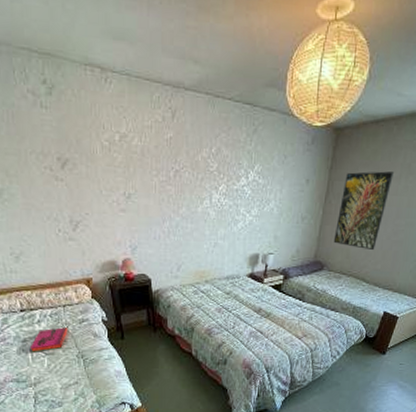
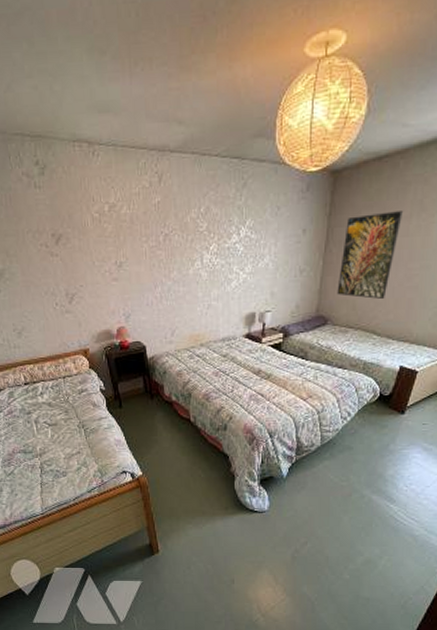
hardback book: present [31,327,68,352] -> none [35,398,69,424]

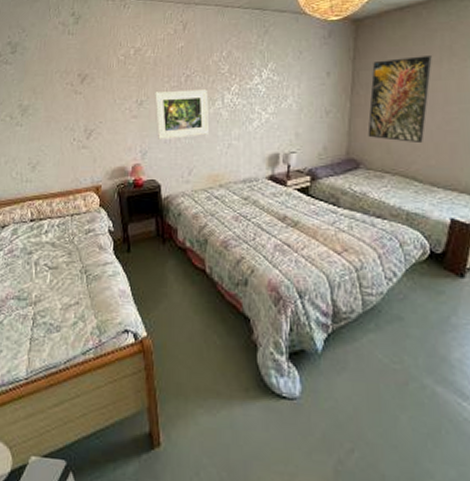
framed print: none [134,249,190,302] -> present [155,89,210,139]

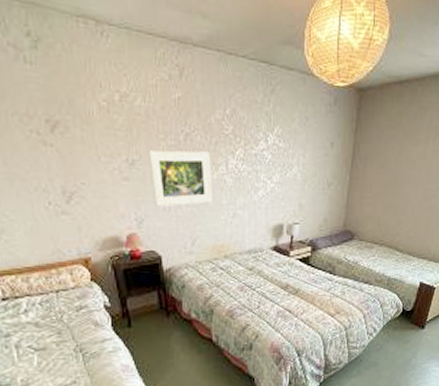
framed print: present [367,56,432,144] -> none [363,133,421,218]

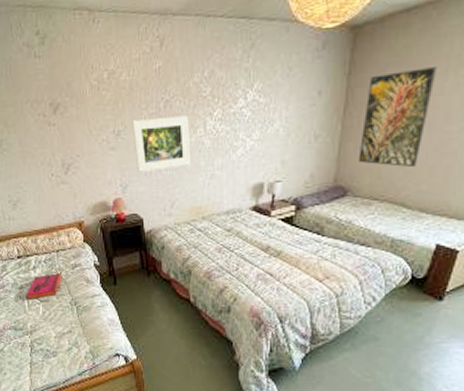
hardback book: none [16,317,63,349] -> present [27,273,62,299]
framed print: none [363,133,421,218] -> present [358,67,436,168]

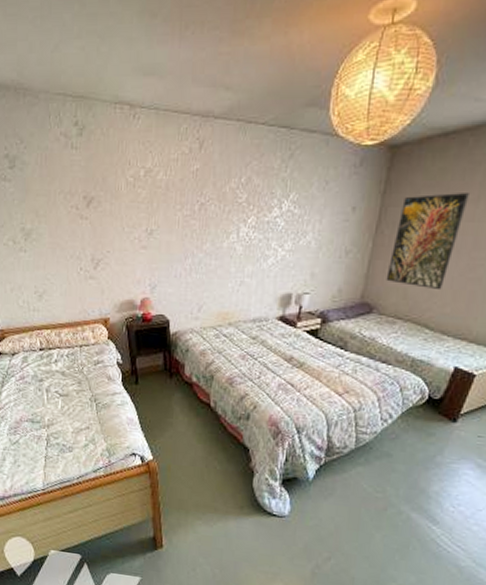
hardback book: present [27,273,62,299] -> none [46,368,83,393]
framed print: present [132,115,192,172] -> none [165,220,223,273]

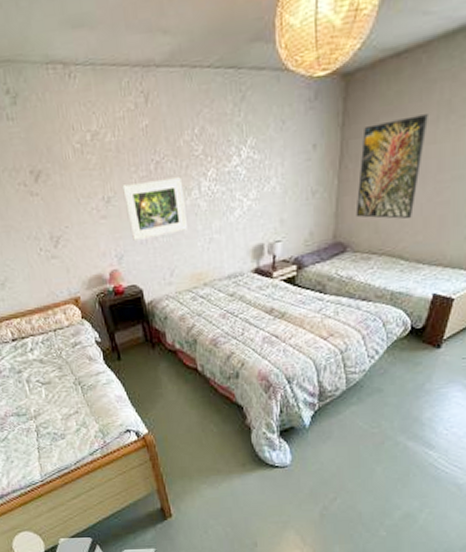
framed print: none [165,220,223,273] -> present [122,177,189,240]

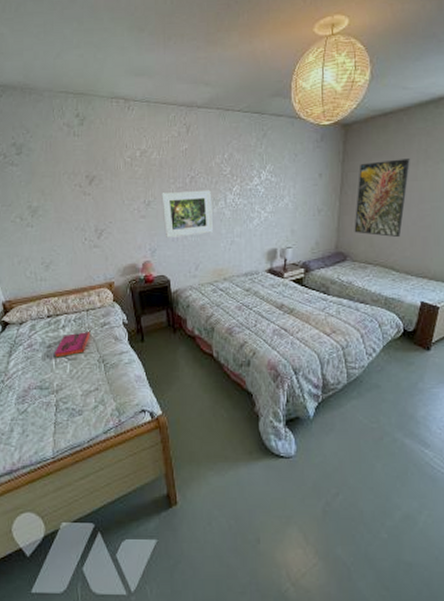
hardback book: none [26,353,62,383] -> present [55,332,90,358]

